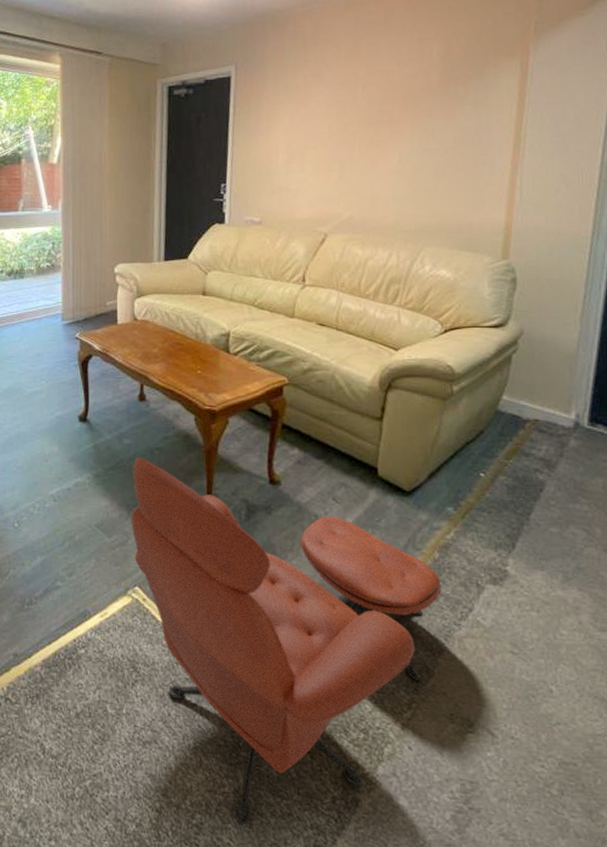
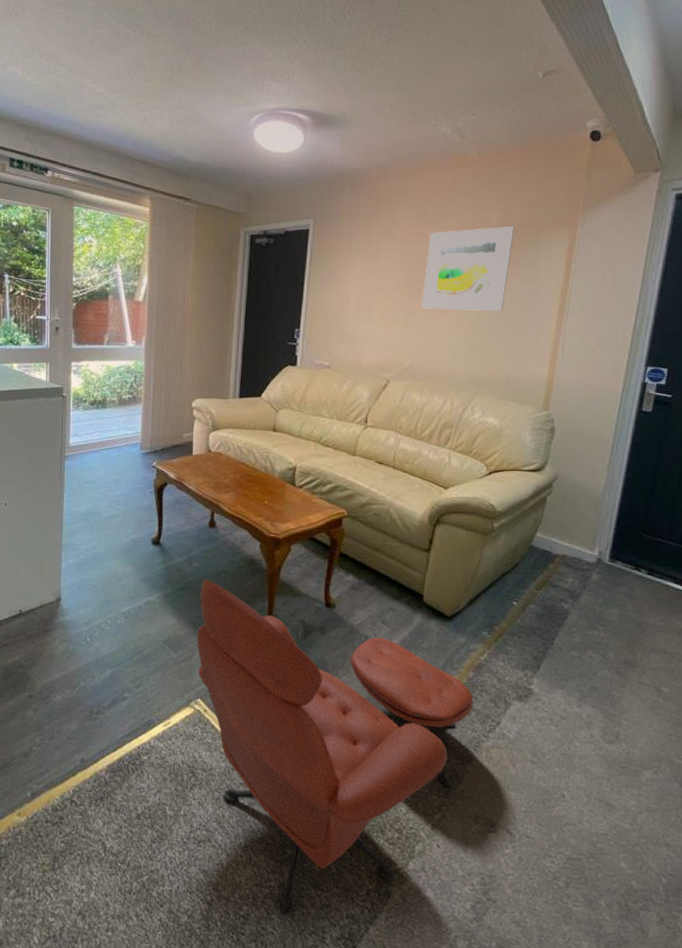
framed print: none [358,59,458,155] -> present [422,226,515,311]

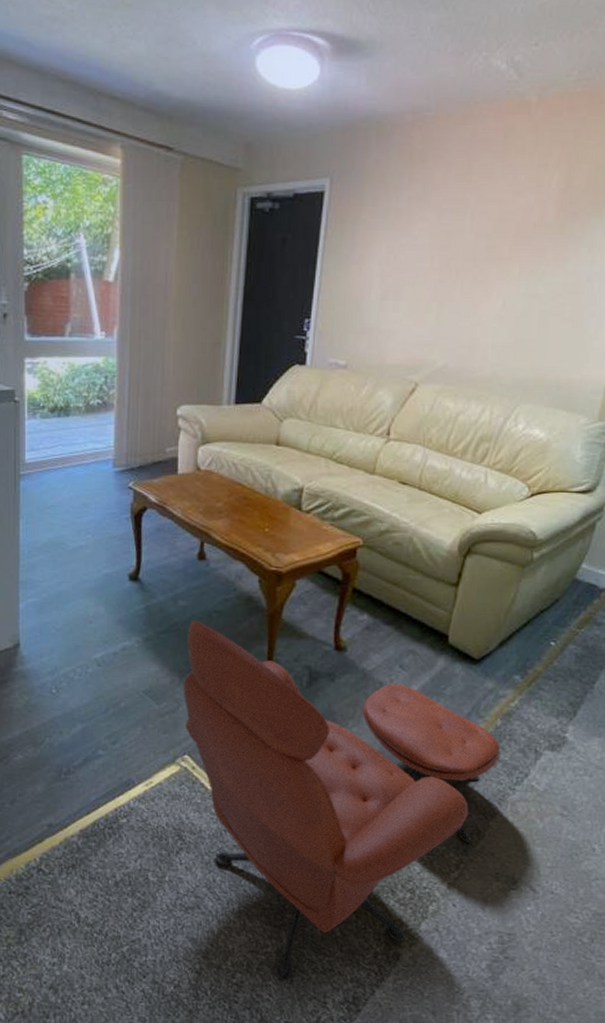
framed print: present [422,226,515,311] -> none [460,192,578,299]

